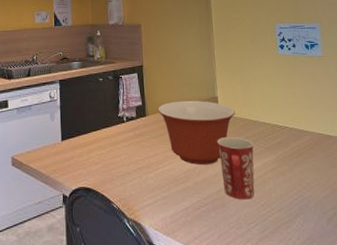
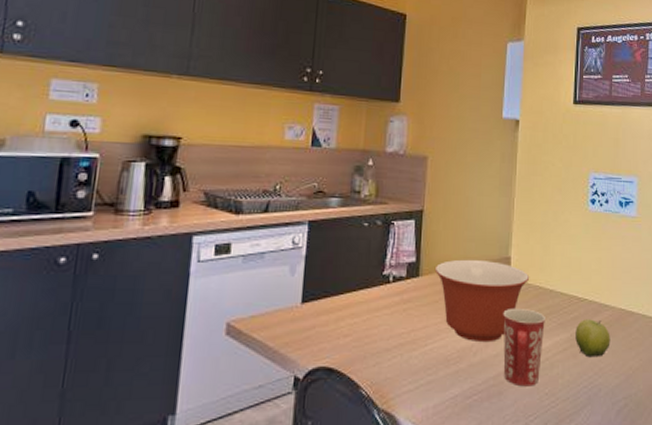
fruit: none [281,143,314,175] -> present [575,319,610,358]

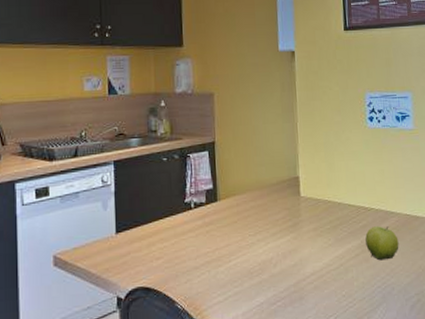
mixing bowl: present [434,259,530,343] -> none [230,181,319,255]
mug: present [503,307,547,387] -> none [297,221,338,291]

